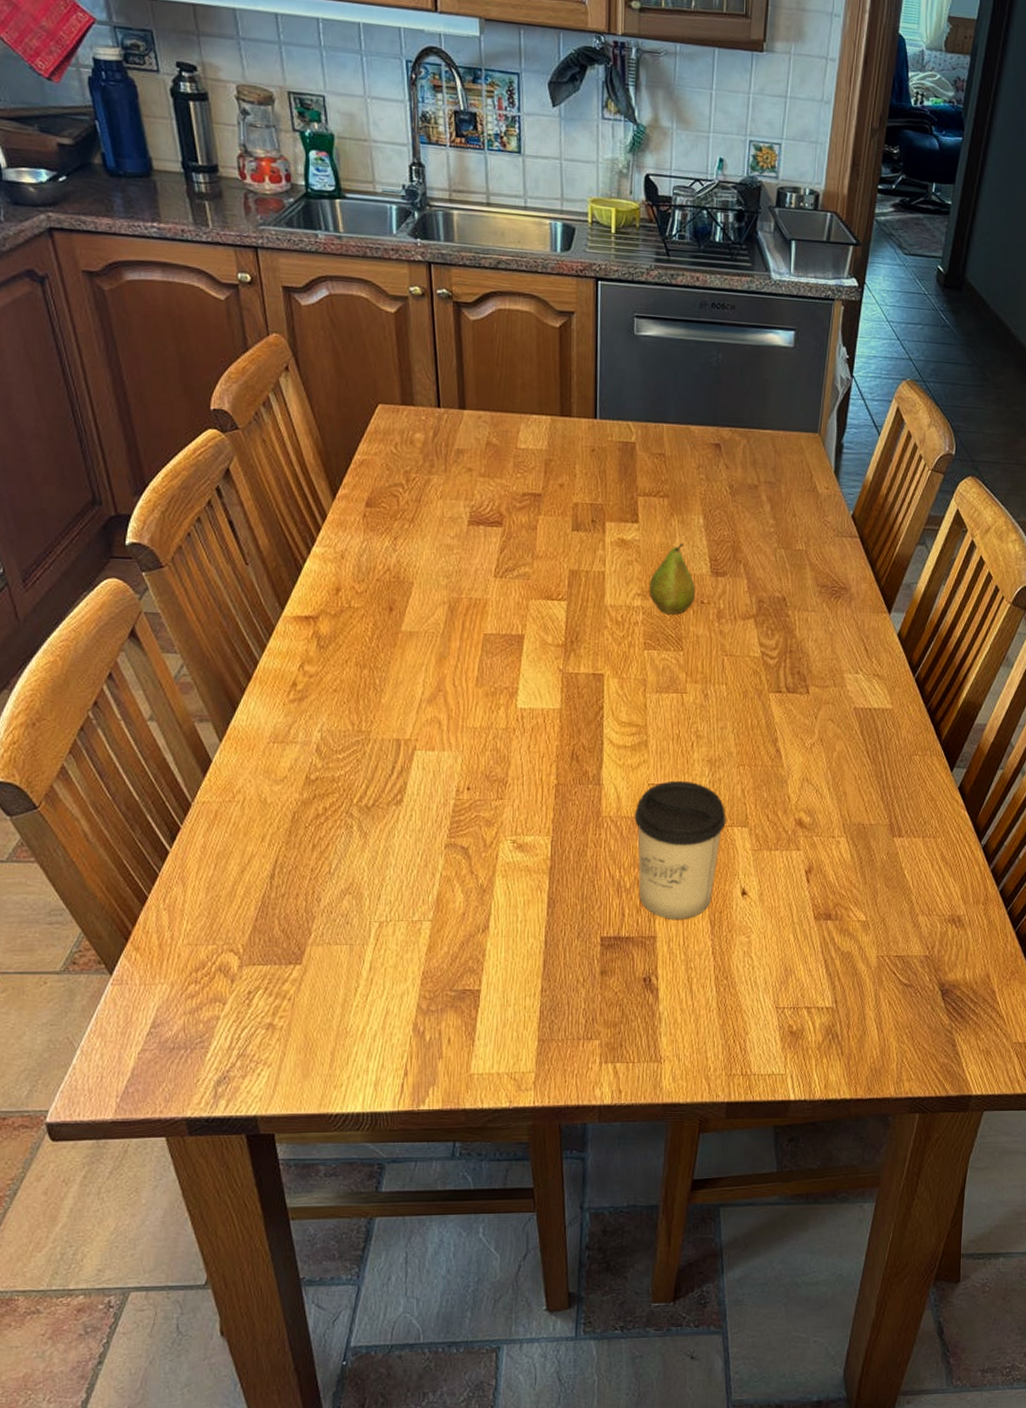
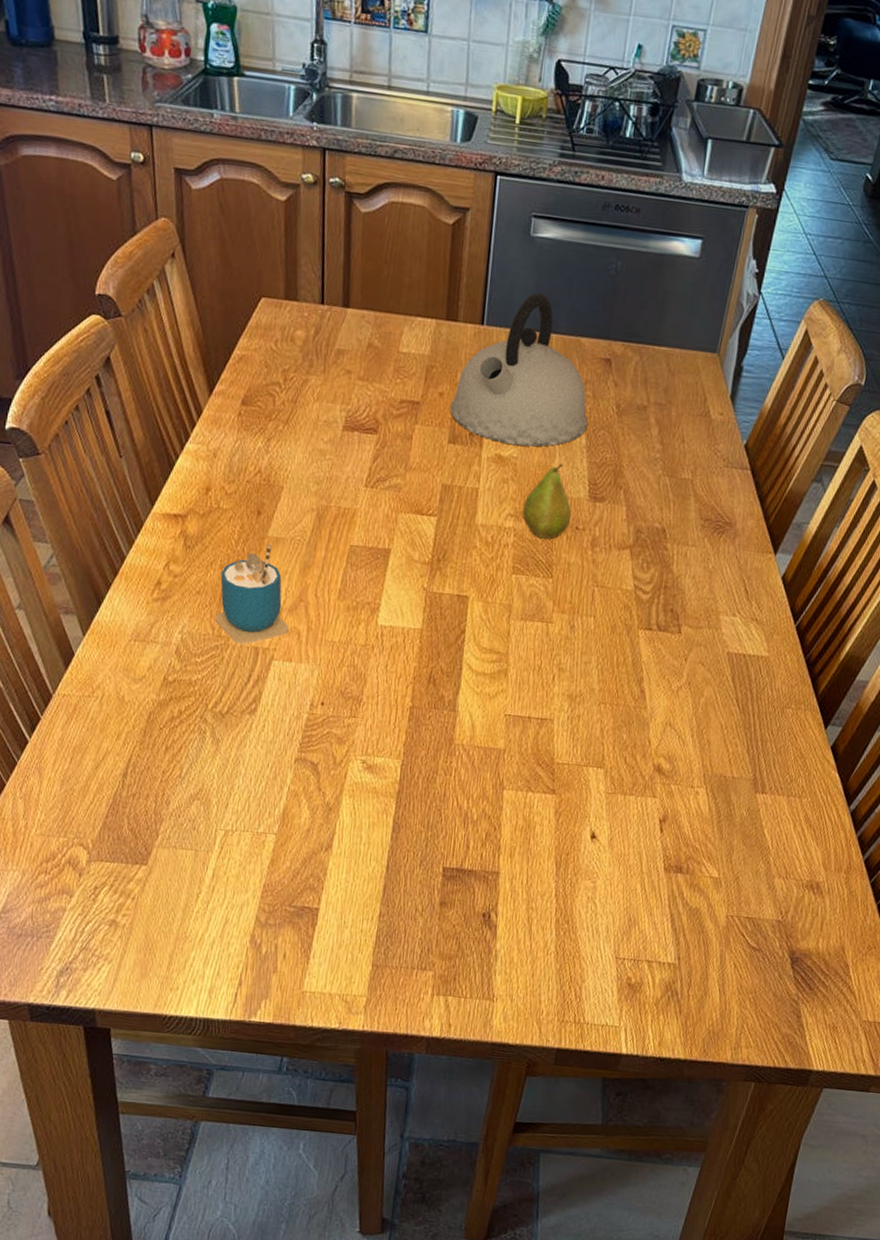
cup: none [354,637,429,738] -> present [215,543,289,645]
kettle: none [571,386,704,529] -> present [449,292,588,447]
cup: present [634,780,726,920] -> none [485,713,582,858]

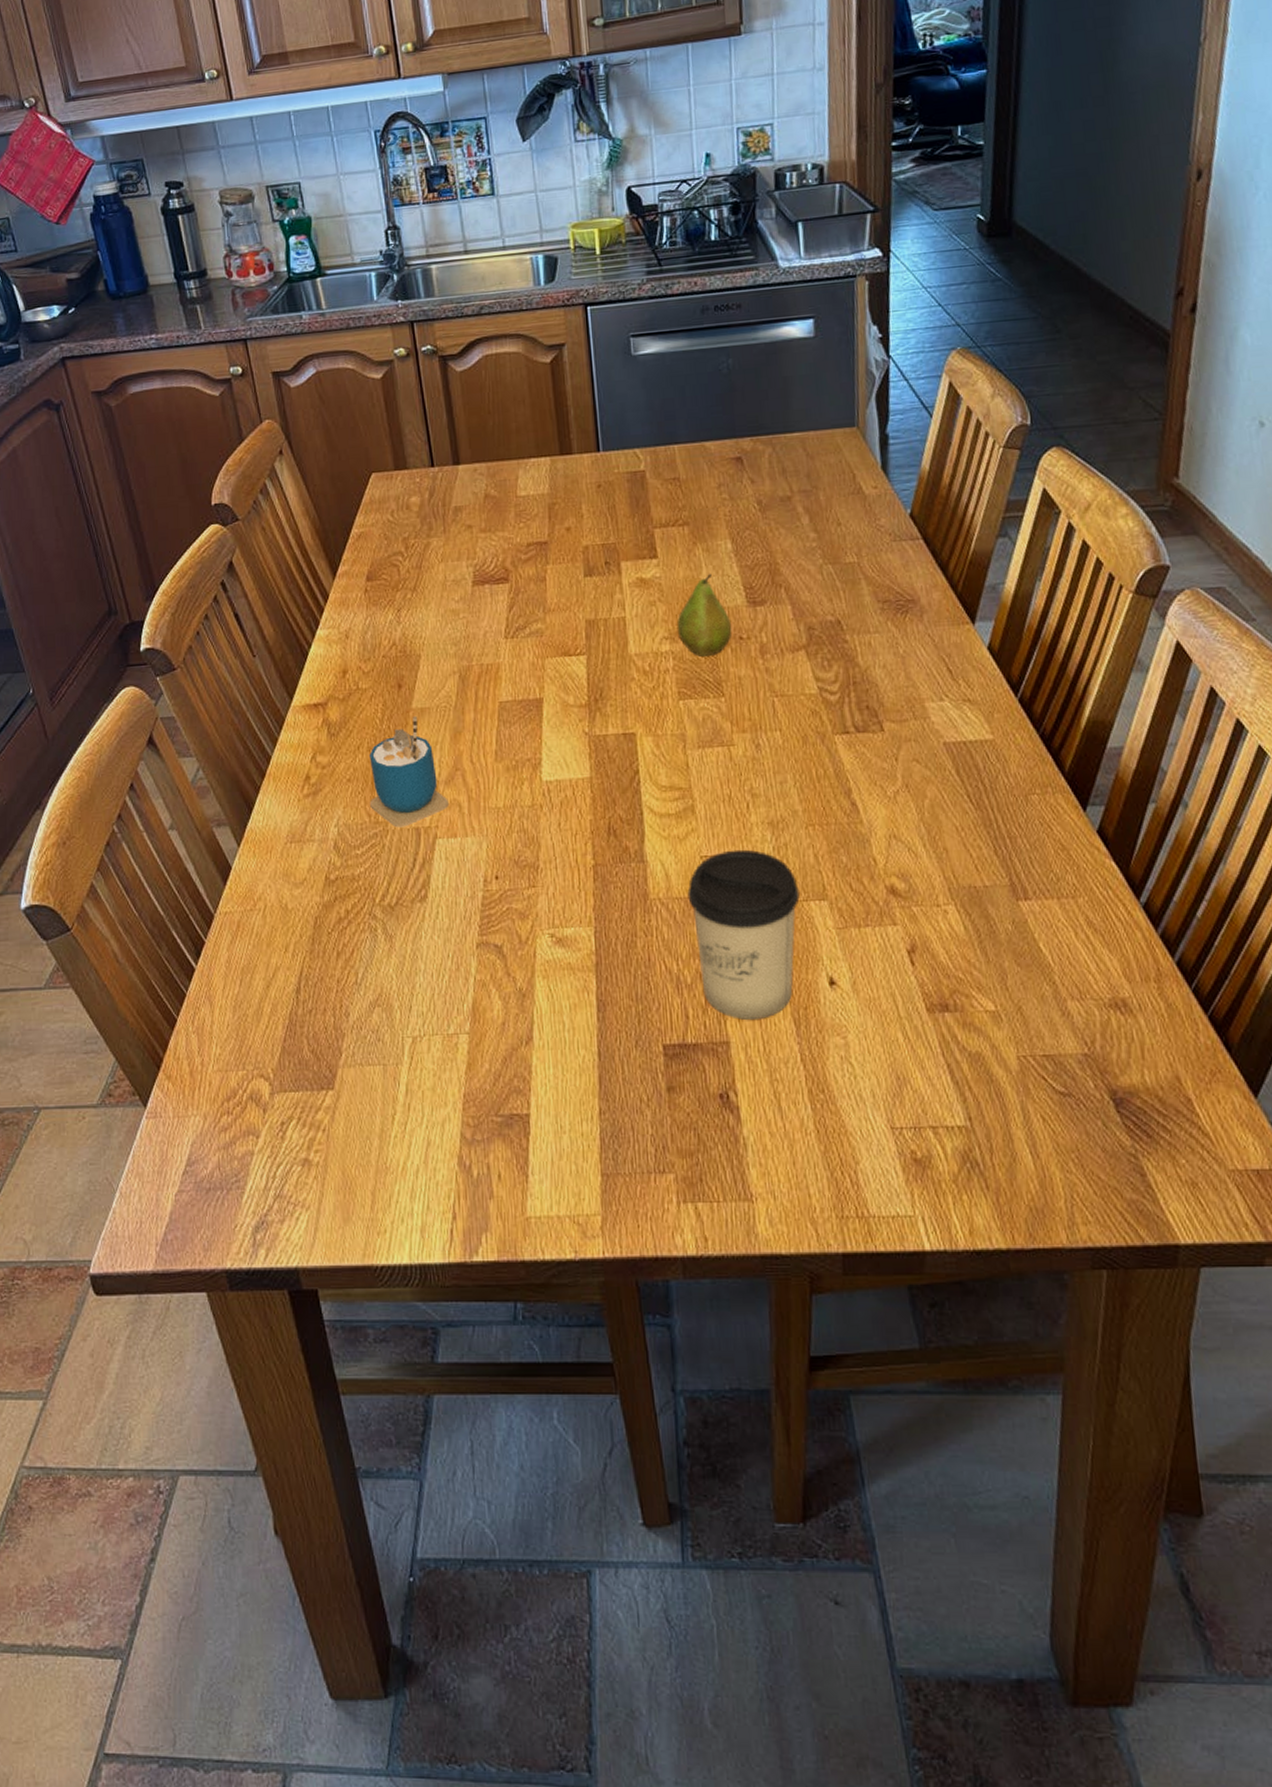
kettle: present [449,292,588,447] -> none [579,408,731,566]
cup: none [485,713,582,858] -> present [687,849,800,1021]

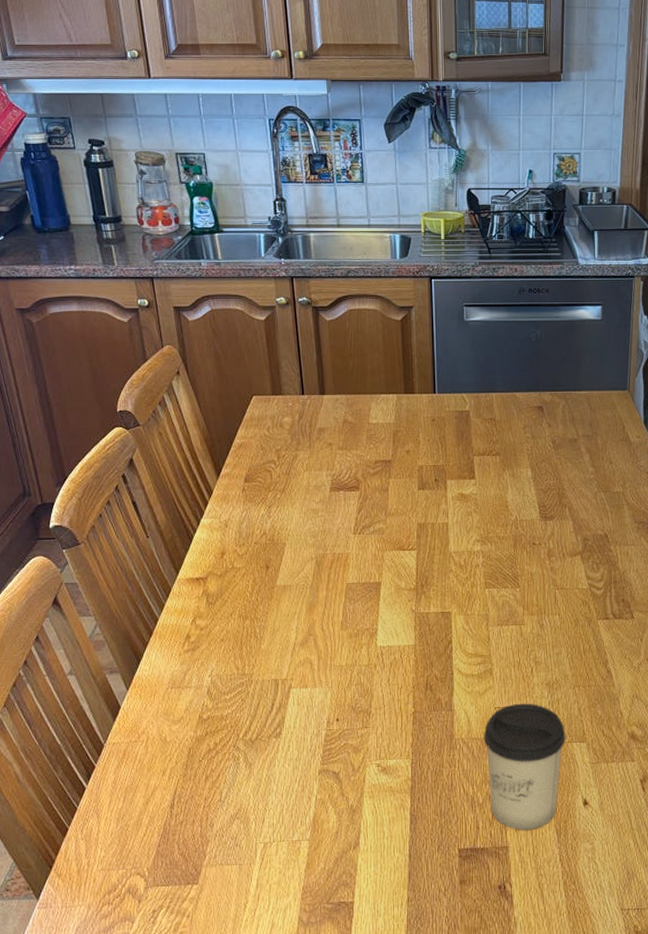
cup: present [369,715,449,828] -> none [239,591,302,679]
fruit: present [677,573,732,658] -> none [487,493,528,557]

